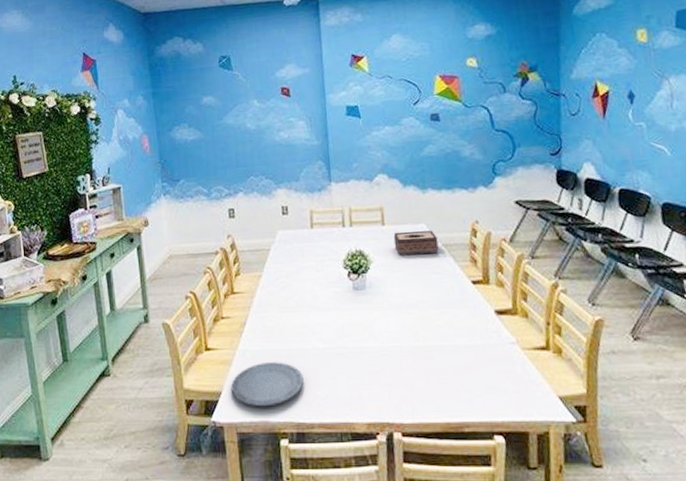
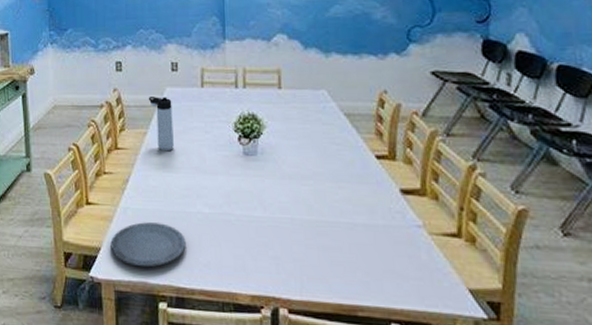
thermos bottle: none [261,239,288,293] -> present [148,97,174,152]
tissue box: present [393,231,439,256] -> none [290,97,340,123]

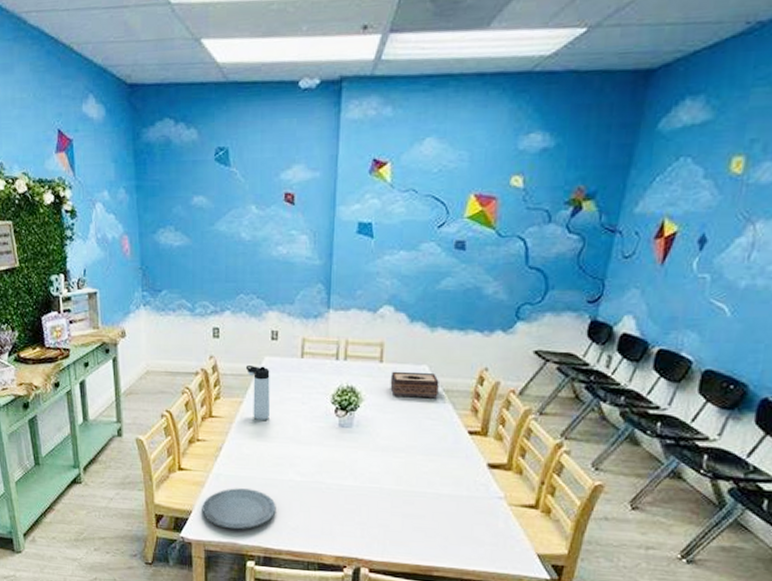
tissue box: none [290,97,340,123] -> present [390,371,439,399]

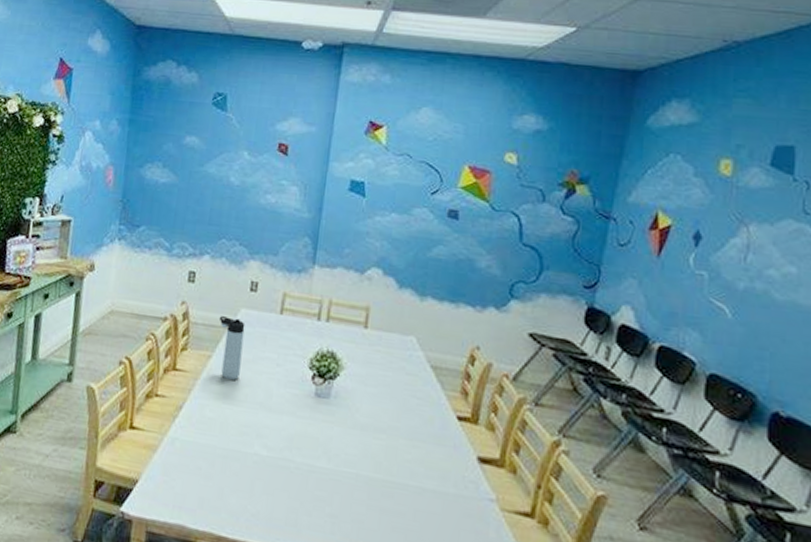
plate: present [202,488,276,530] -> none [150,456,236,510]
tissue box: present [390,371,439,399] -> none [374,339,427,375]

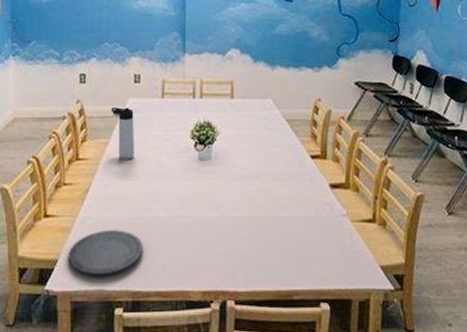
plate: none [150,456,236,510] -> present [68,230,143,275]

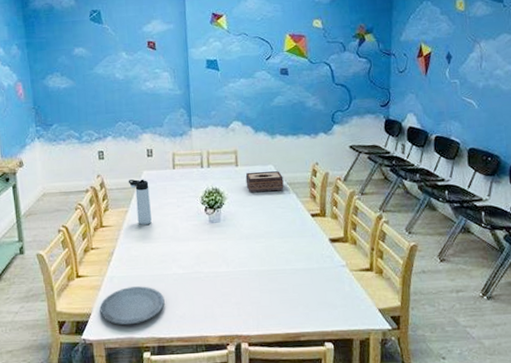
tissue box: none [241,105,283,129] -> present [245,171,284,193]

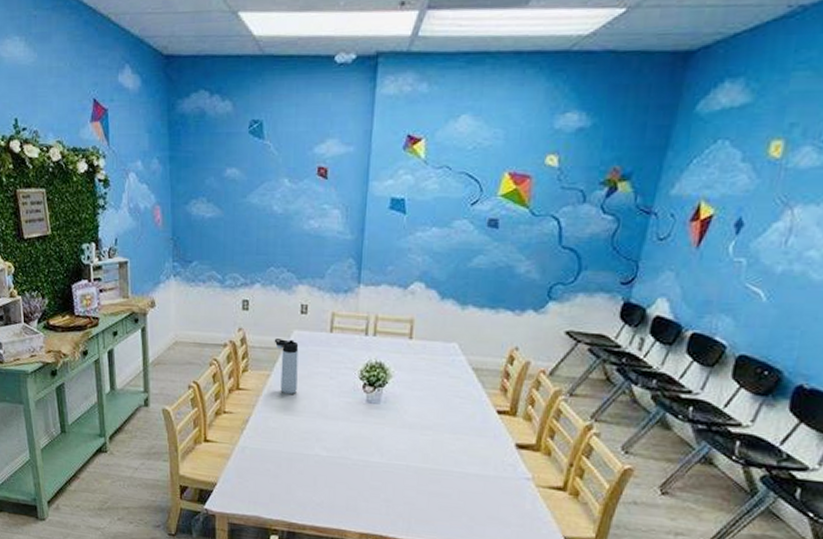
plate: present [99,286,165,325] -> none [226,461,301,503]
tissue box: present [245,171,284,193] -> none [419,348,469,377]

